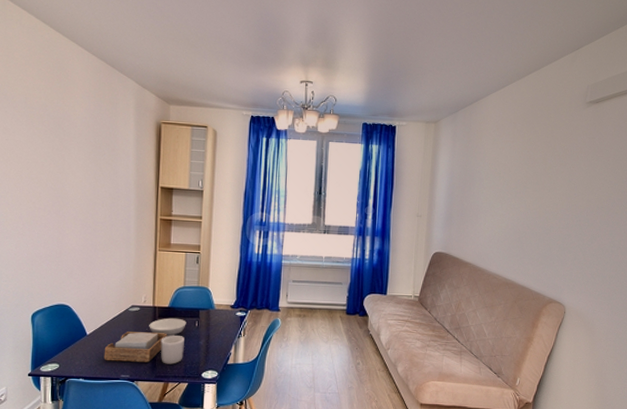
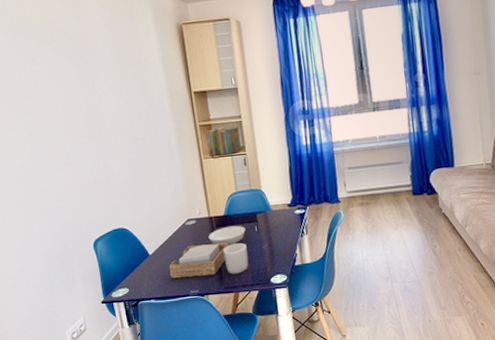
books: none [164,223,198,251] -> present [206,126,242,156]

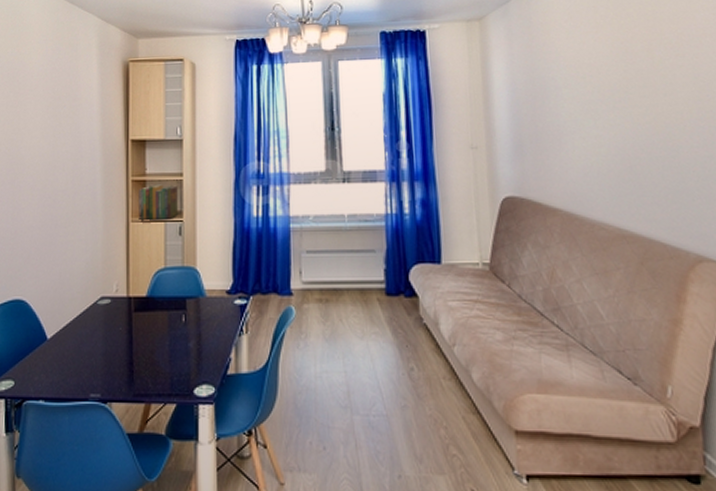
napkin holder: present [169,242,229,279] -> none [68,333,147,375]
bowl: present [208,225,246,247] -> none [123,311,170,339]
mug: present [223,242,249,274] -> none [138,335,169,377]

